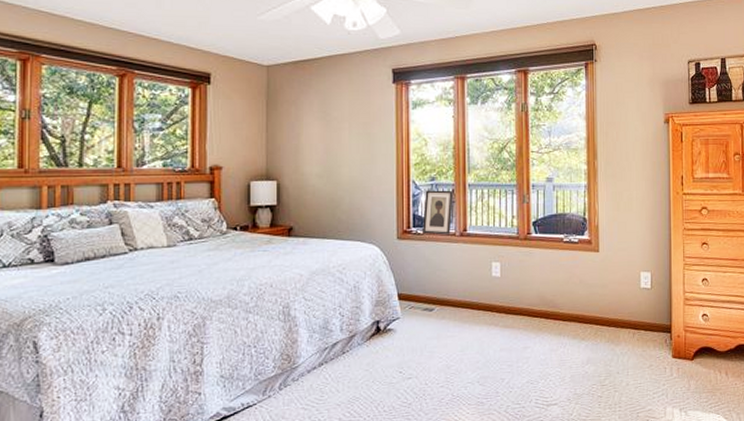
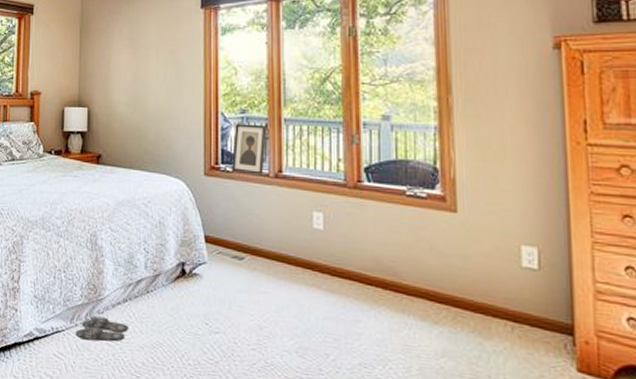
slippers: none [268,384,325,409] -> present [75,316,128,341]

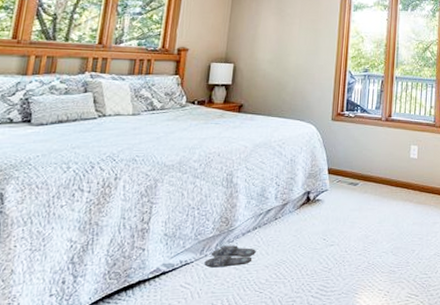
picture frame: present [232,124,266,175] -> none [354,80,382,119]

